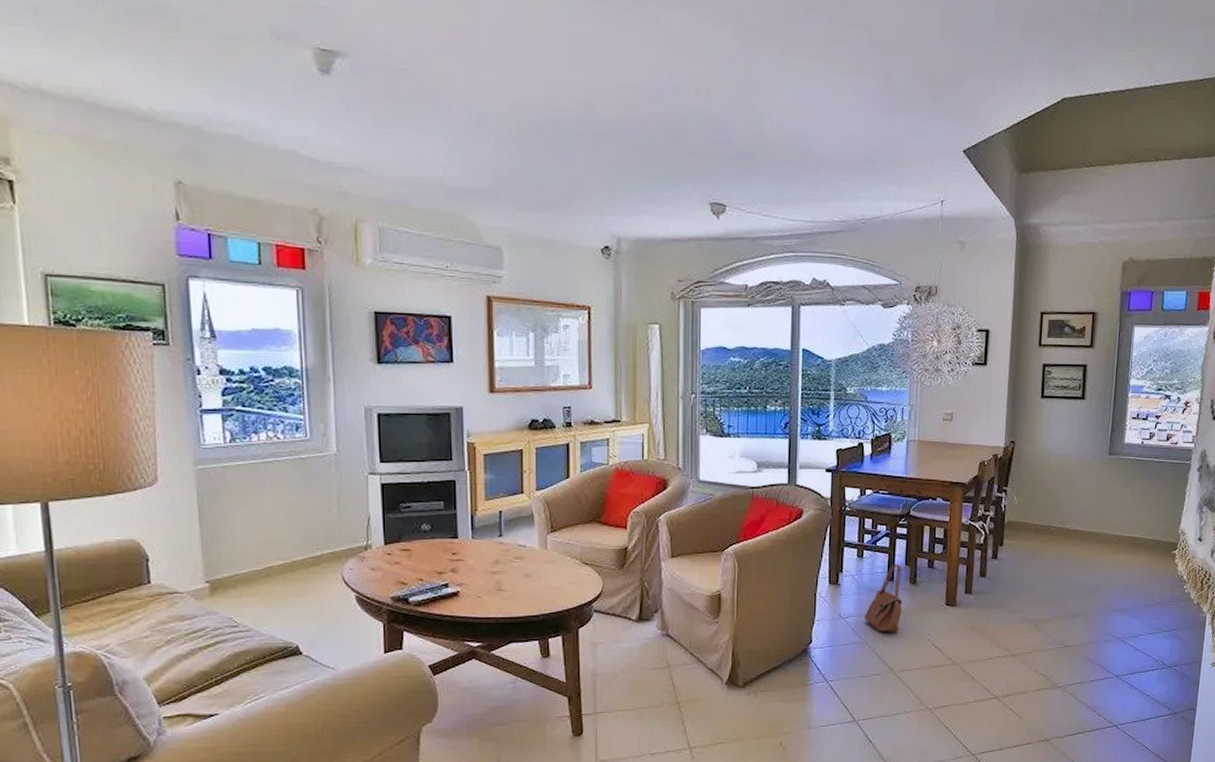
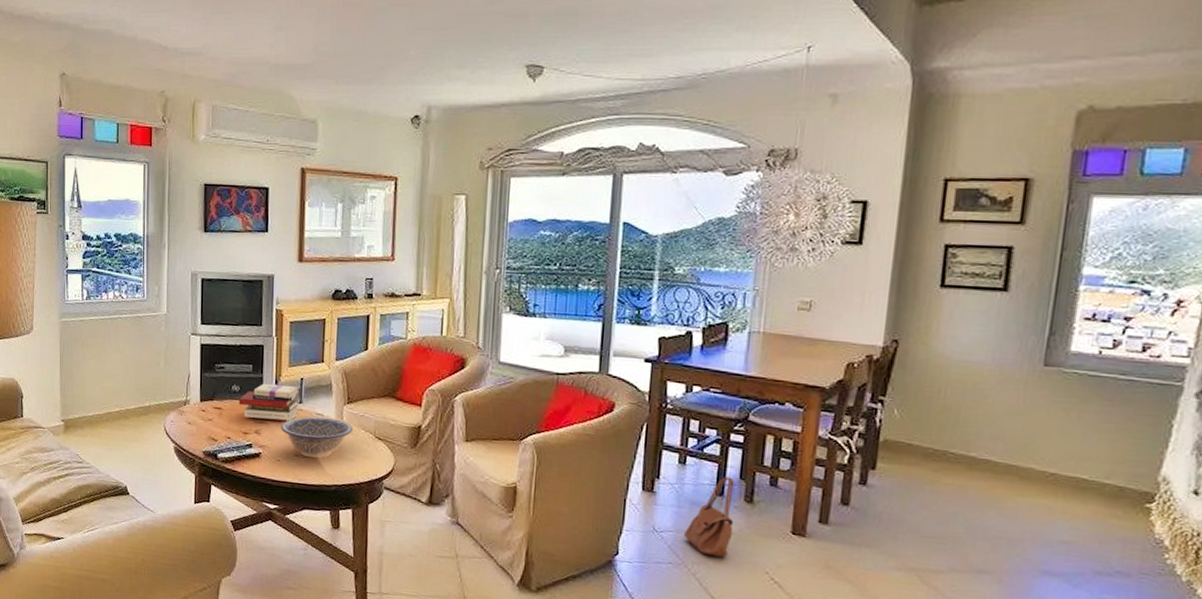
books: none [430,519,499,557] -> present [239,383,299,422]
decorative bowl: none [479,548,558,591] -> present [280,416,353,459]

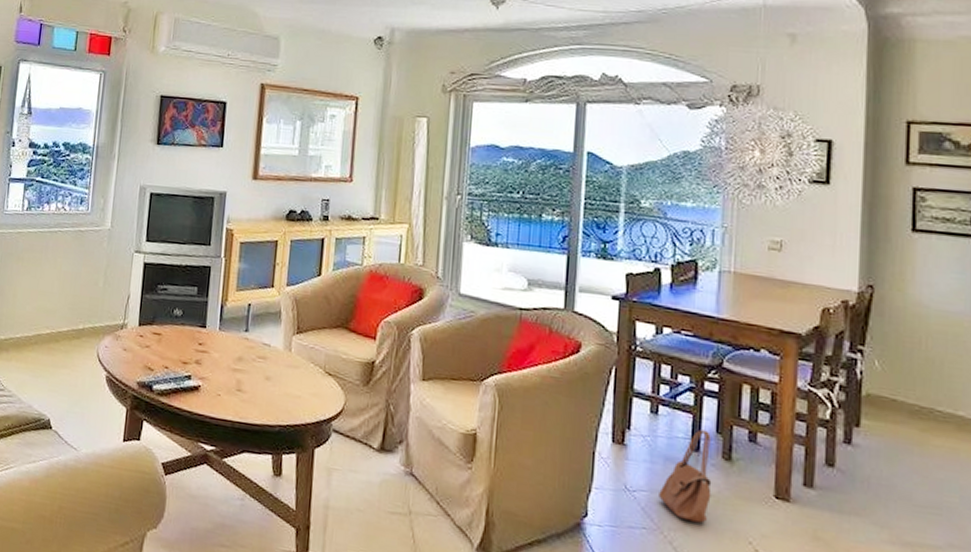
books: present [239,383,299,422] -> none [180,308,245,352]
decorative bowl: present [280,416,353,459] -> none [223,346,301,395]

